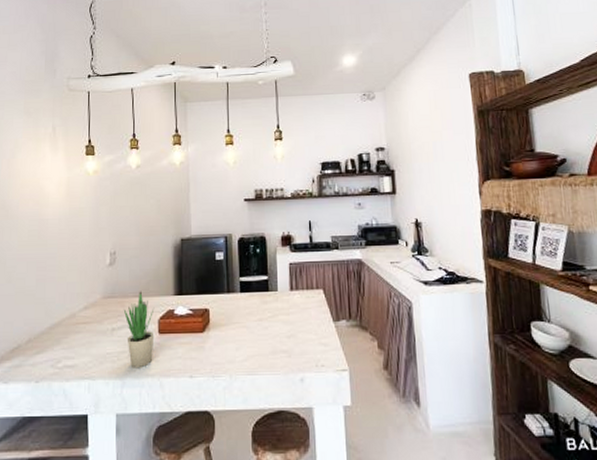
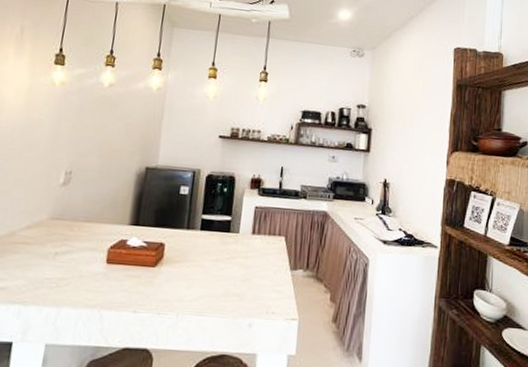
potted plant: present [123,291,155,368] -> none [69,216,106,298]

